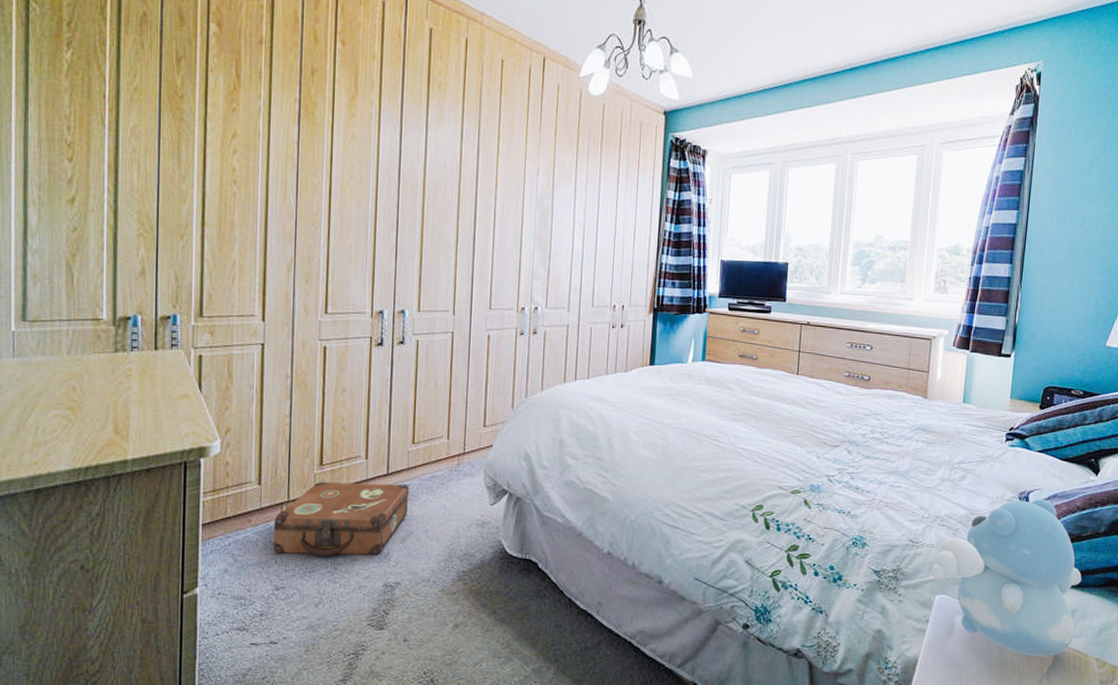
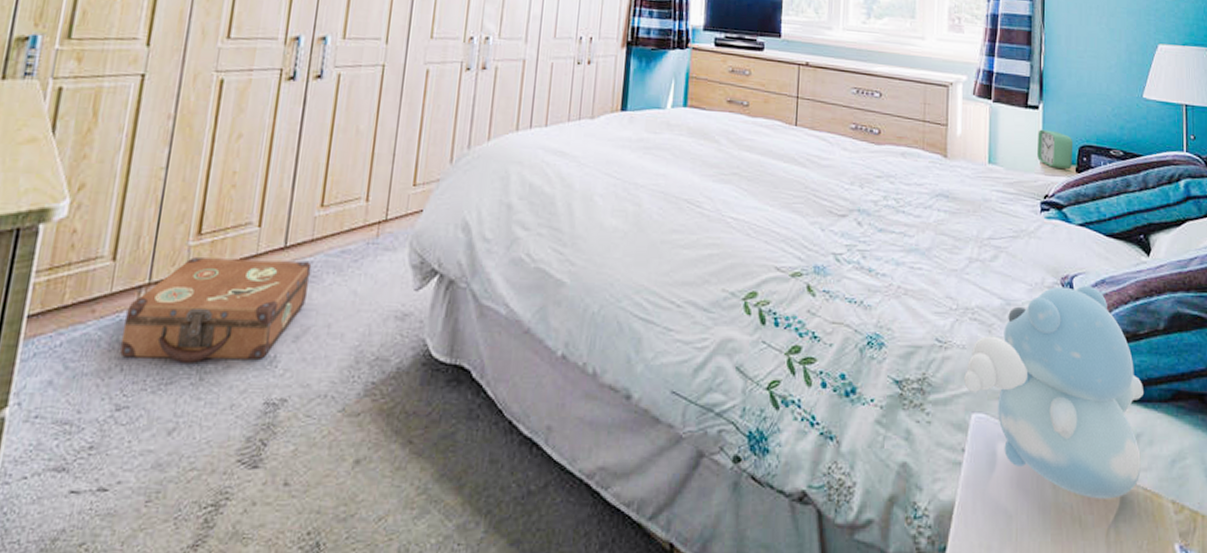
alarm clock: none [1006,374,1040,407] -> present [1037,129,1074,170]

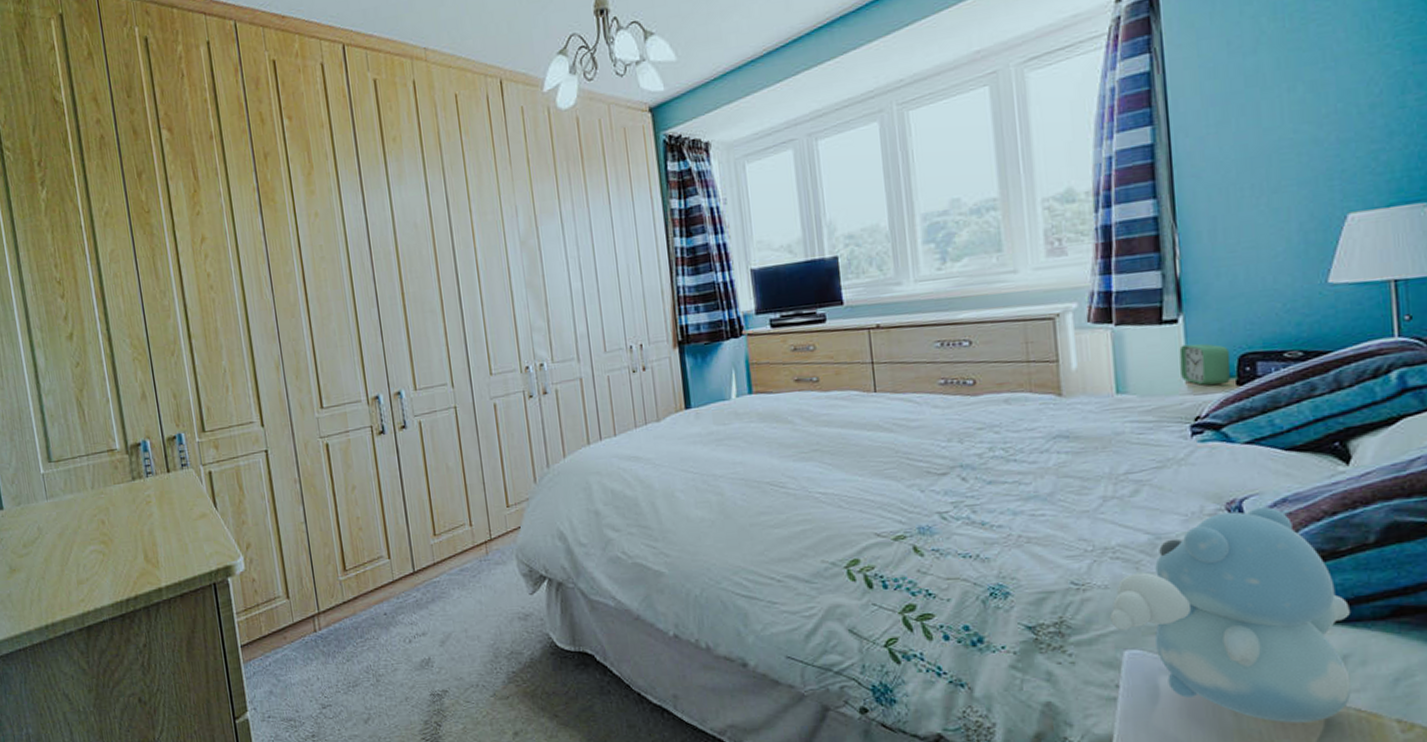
suitcase: present [120,257,312,363] -> none [309,582,442,670]

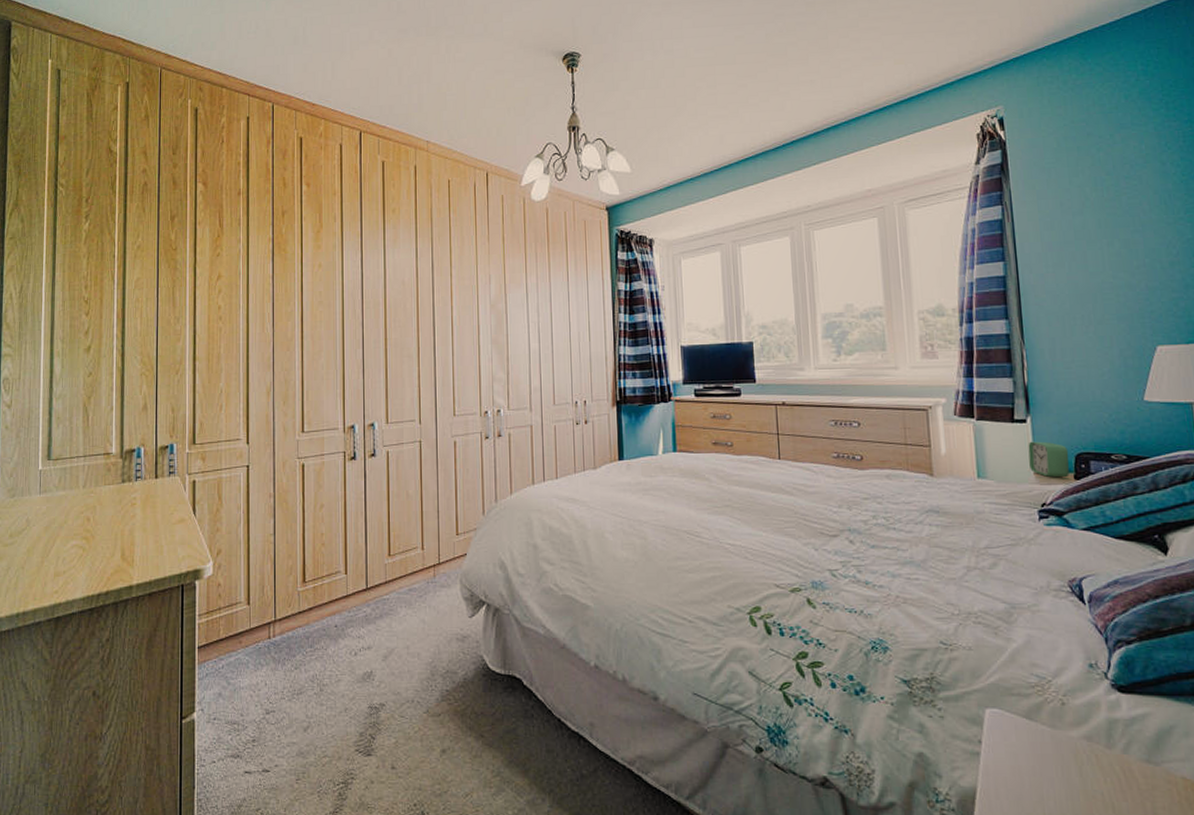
teddy bear: present [1110,506,1351,723] -> none [974,586,1178,788]

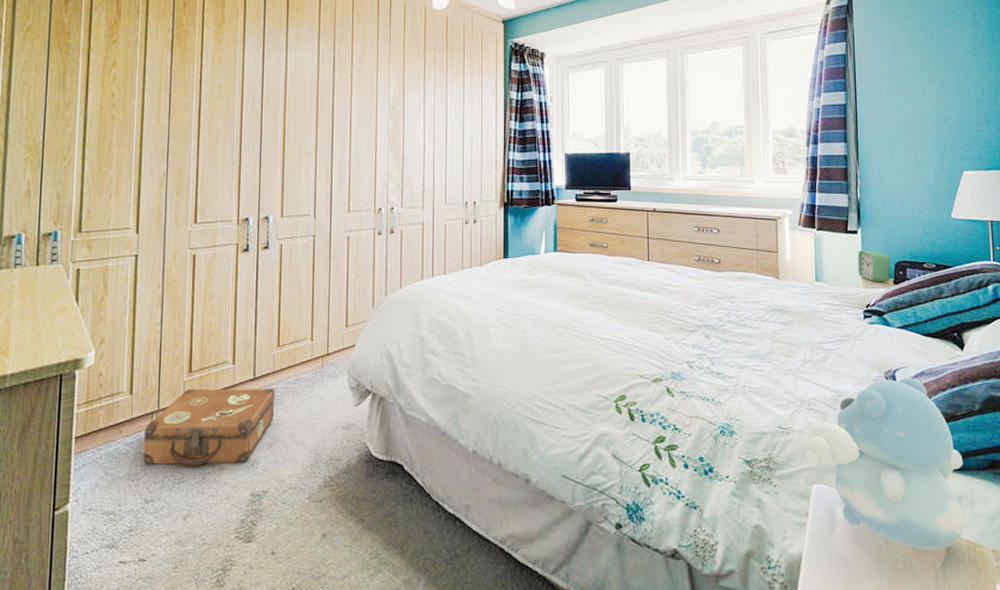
suitcase: none [262,599,389,678] -> present [142,389,275,467]
teddy bear: none [974,586,1178,788] -> present [805,377,964,550]

